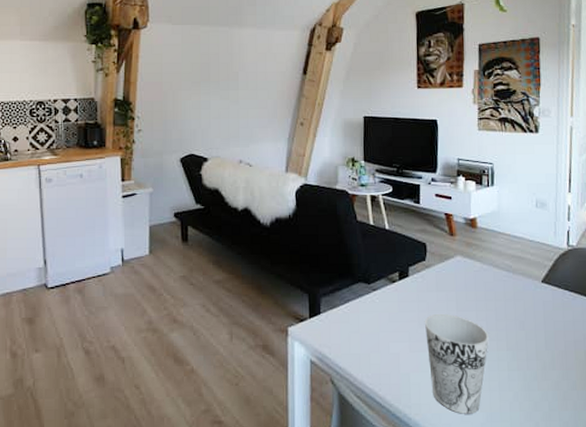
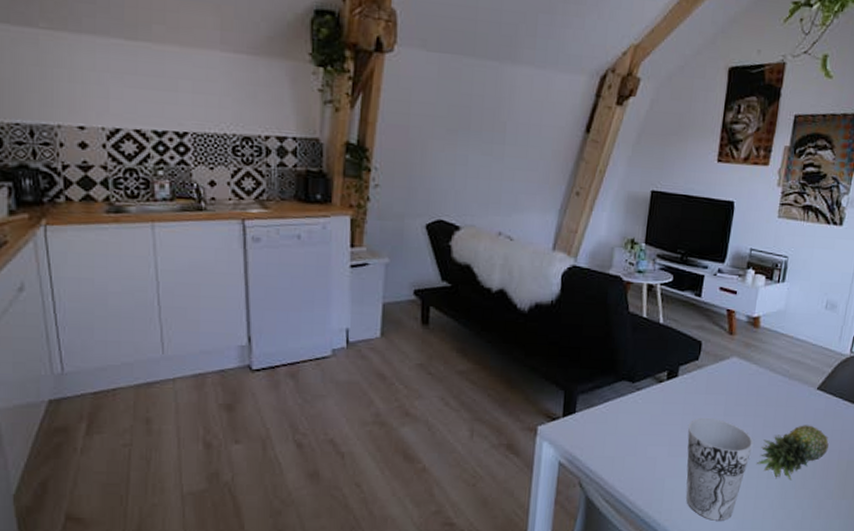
fruit: none [496,317,563,372] -> present [757,425,829,481]

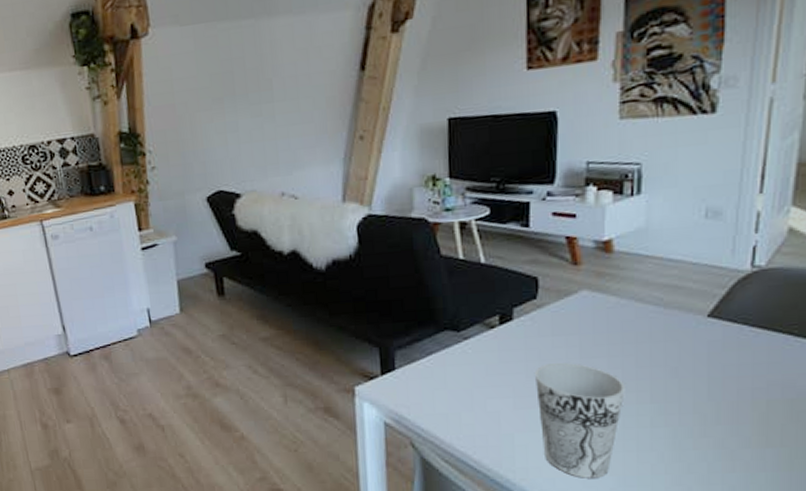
fruit: present [757,425,829,481] -> none [634,360,735,428]

